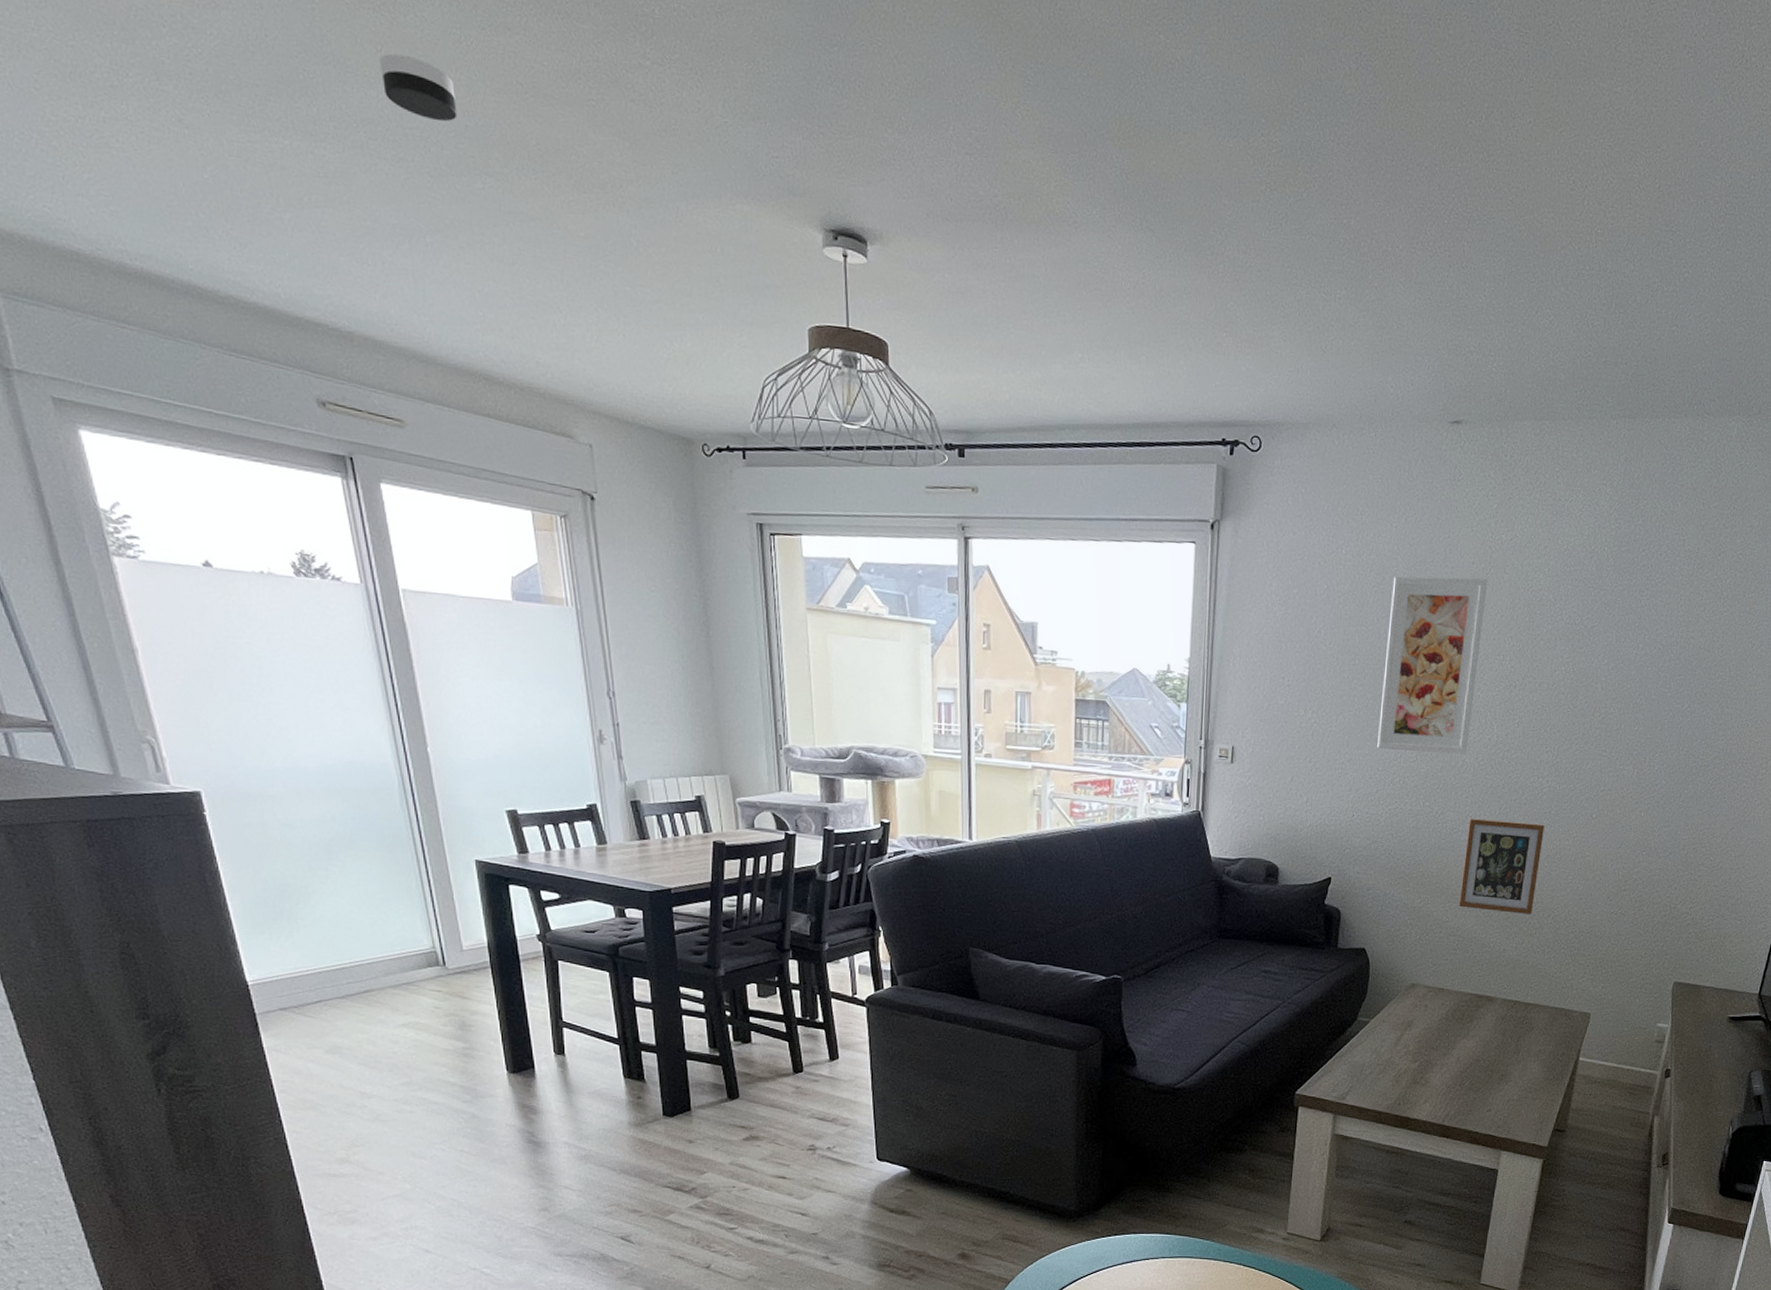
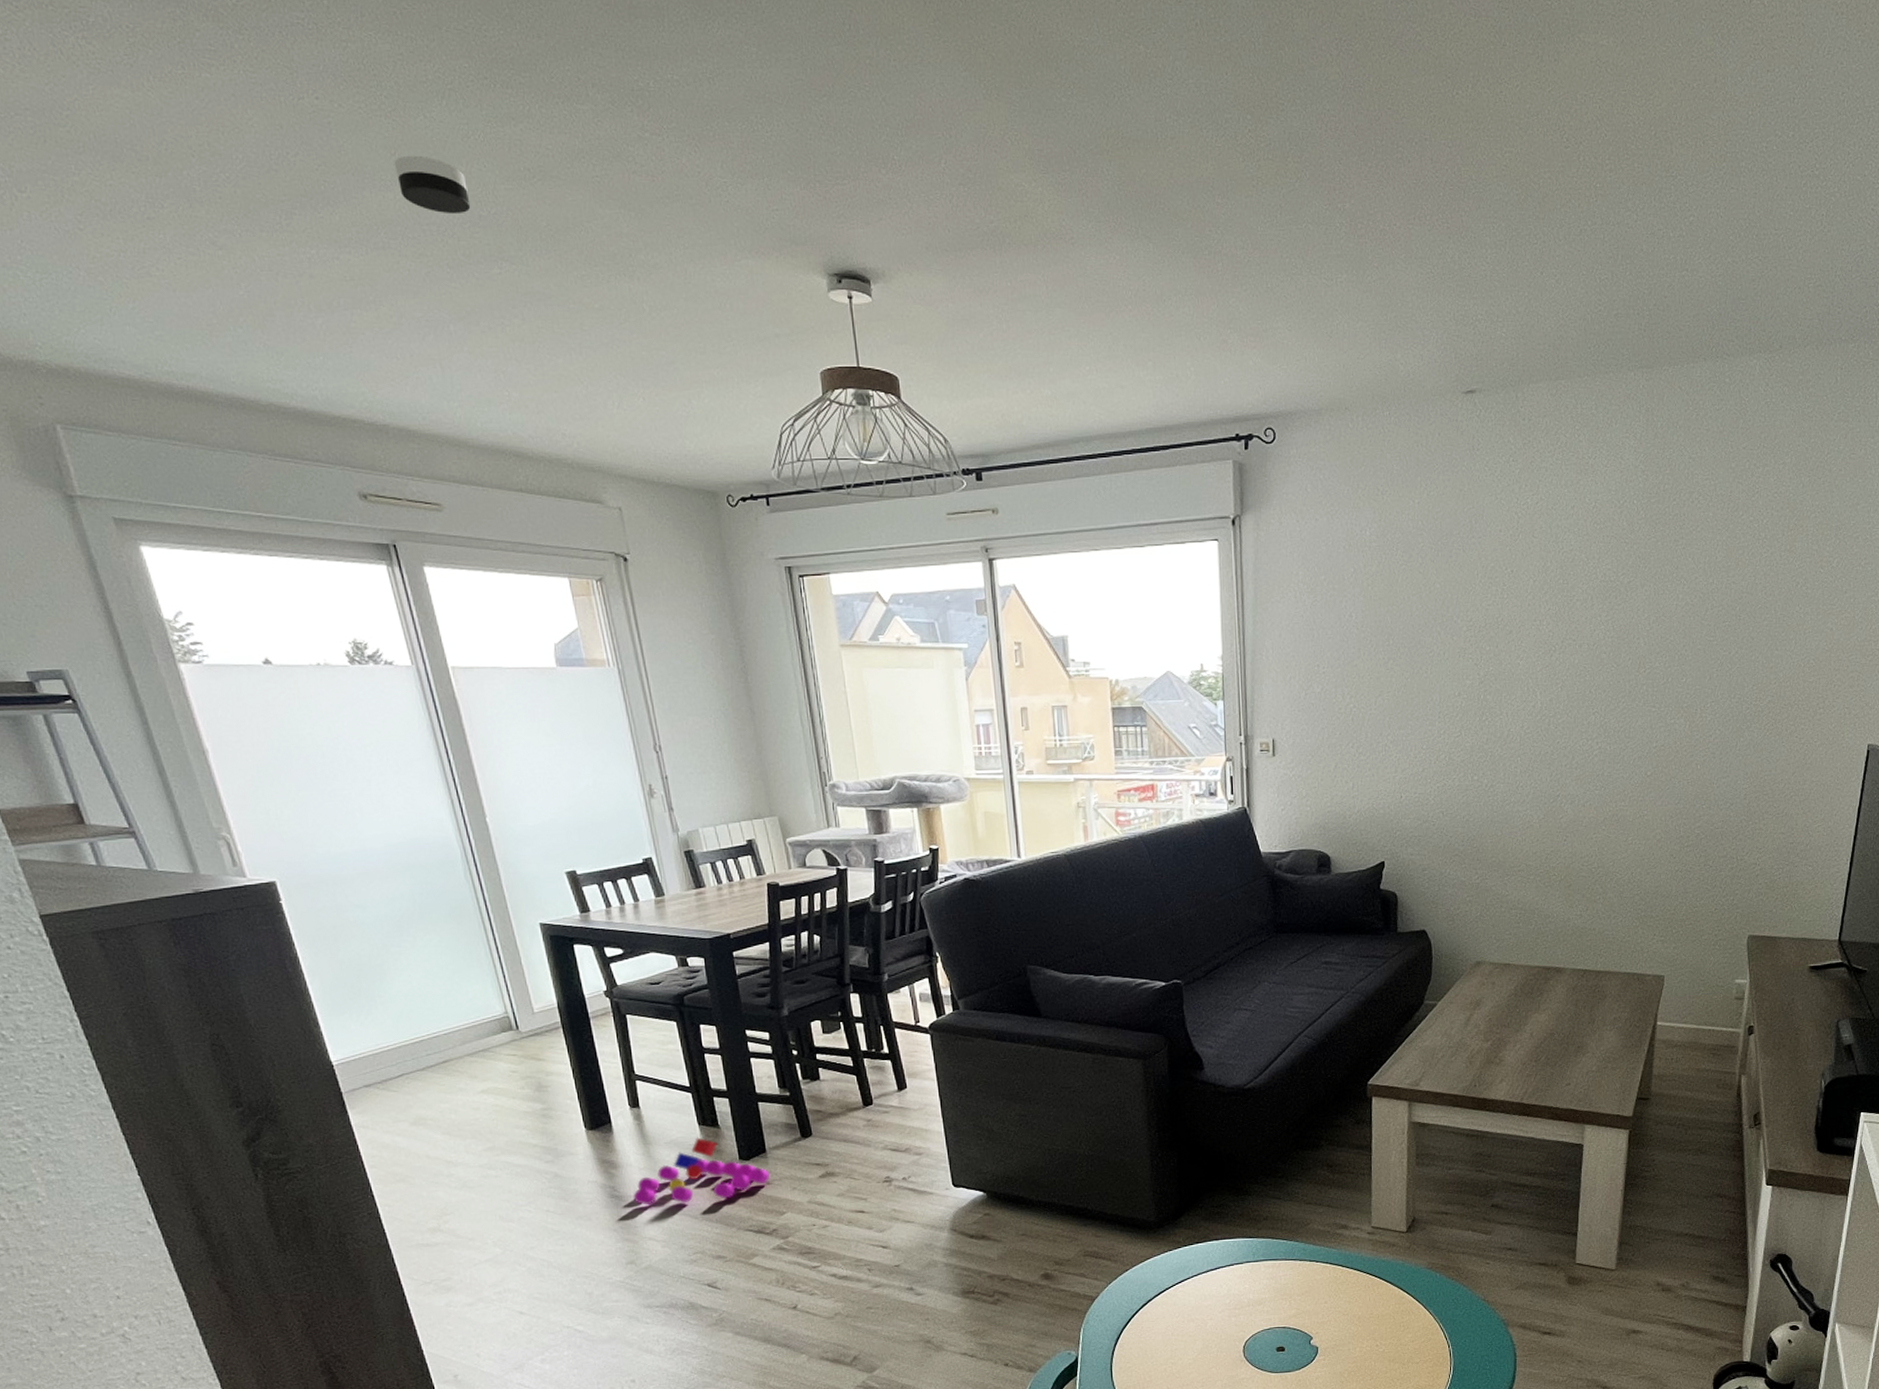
toy blocks: none [551,1090,693,1154] -> present [633,1137,770,1206]
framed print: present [1377,576,1488,755] -> none [1419,545,1518,726]
picture frame: present [1458,818,1545,914] -> none [1517,787,1598,881]

